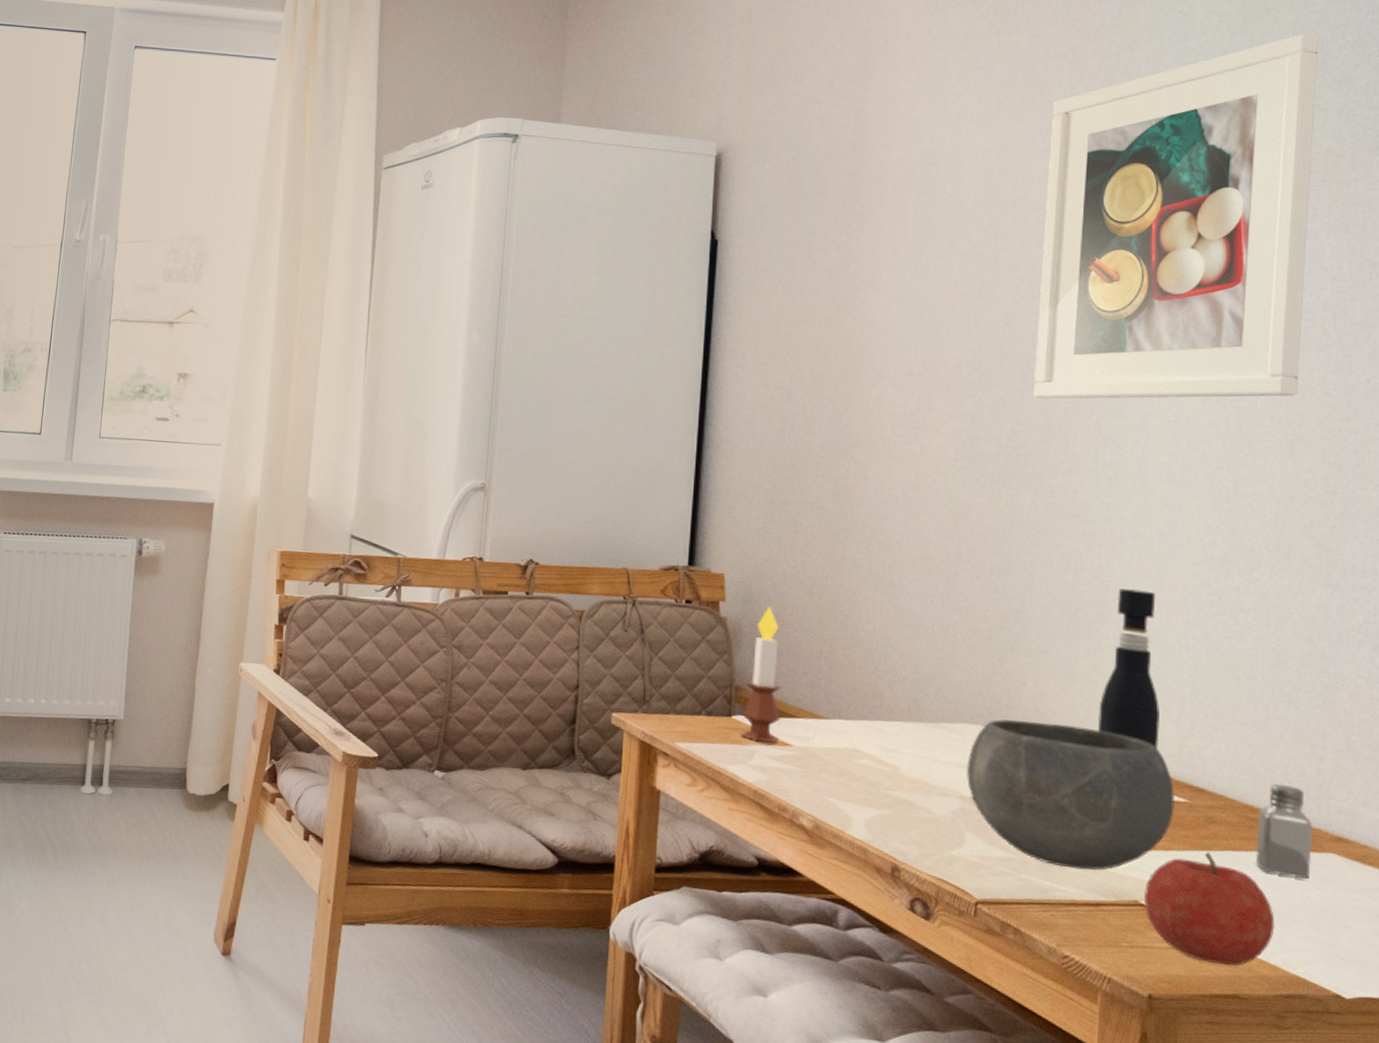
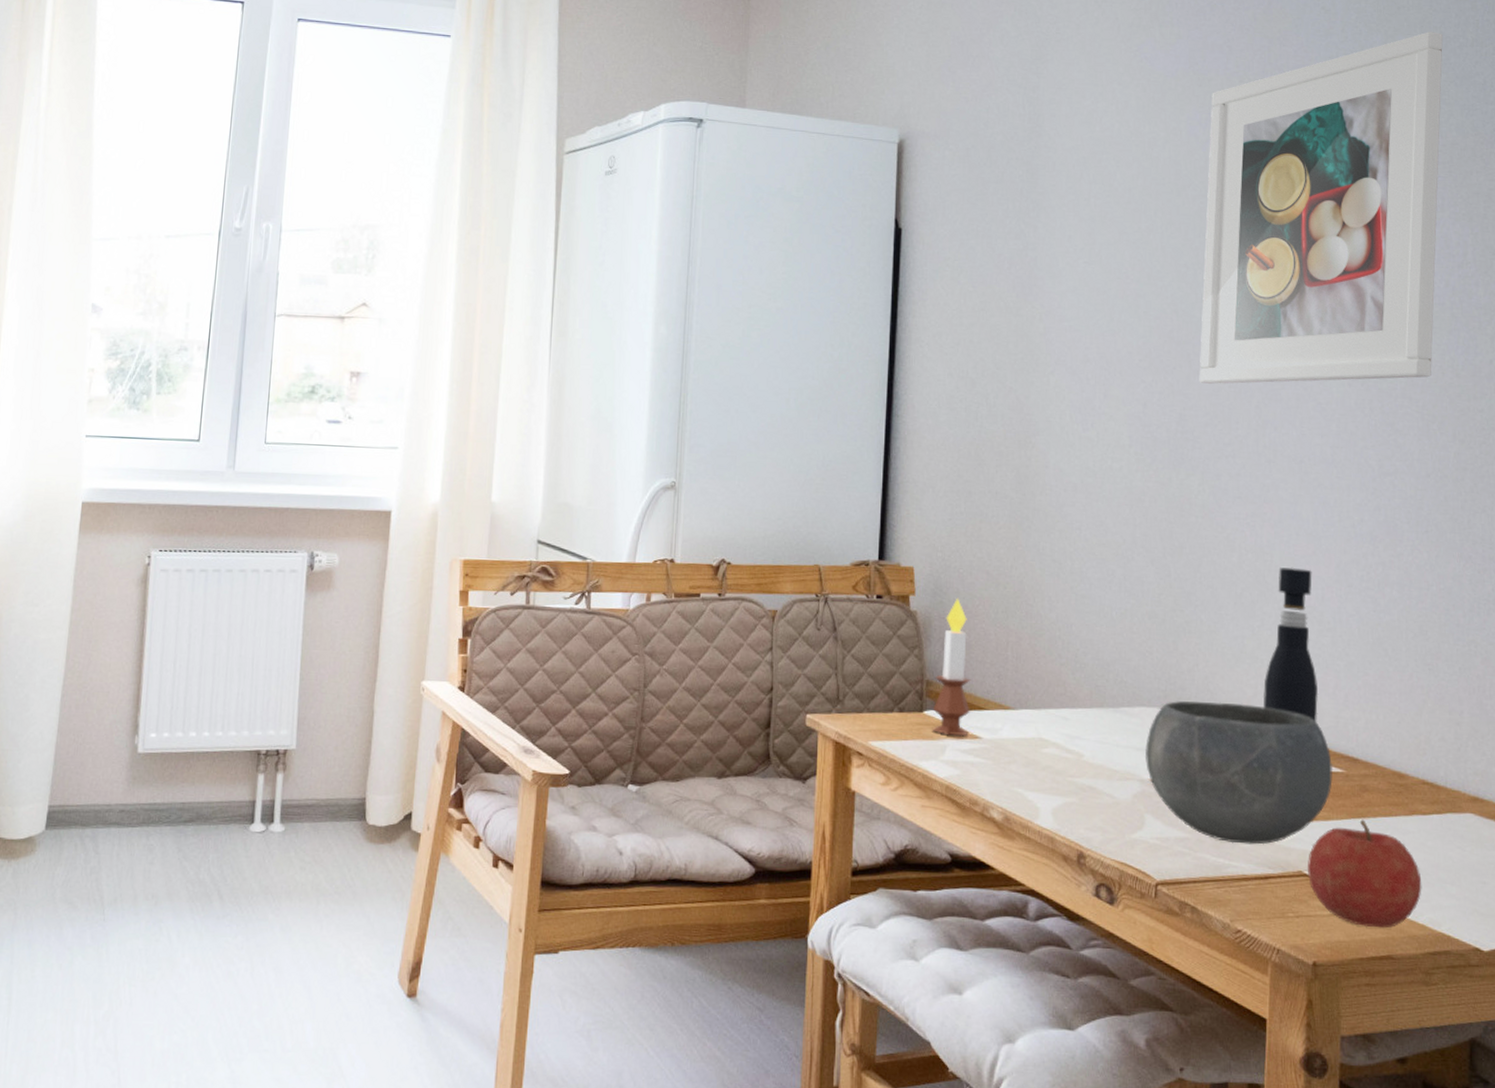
saltshaker: present [1256,783,1313,880] -> none [1404,749,1453,840]

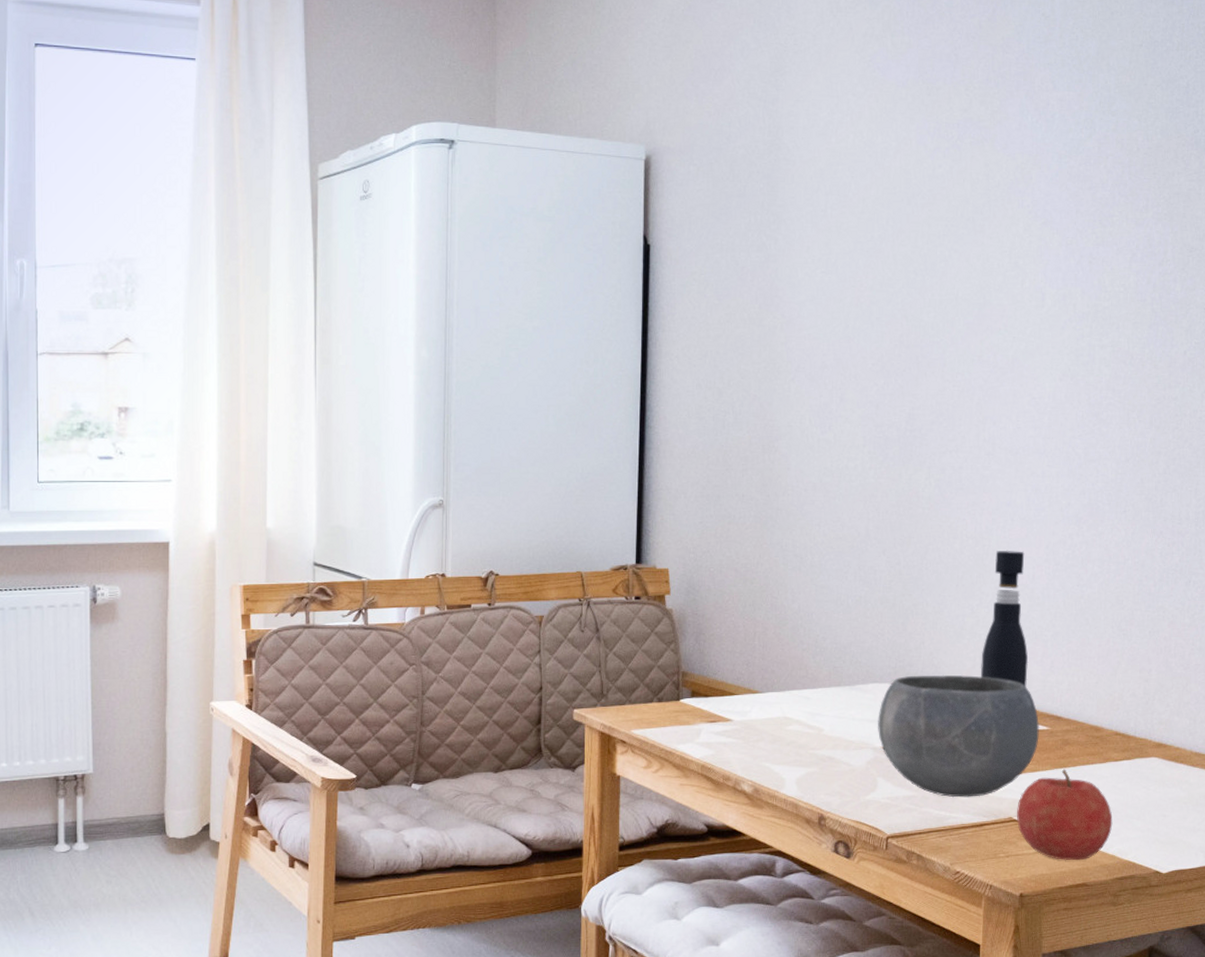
candle: present [932,597,972,737] -> none [688,594,723,720]
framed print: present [1199,32,1443,385] -> none [926,36,1151,385]

